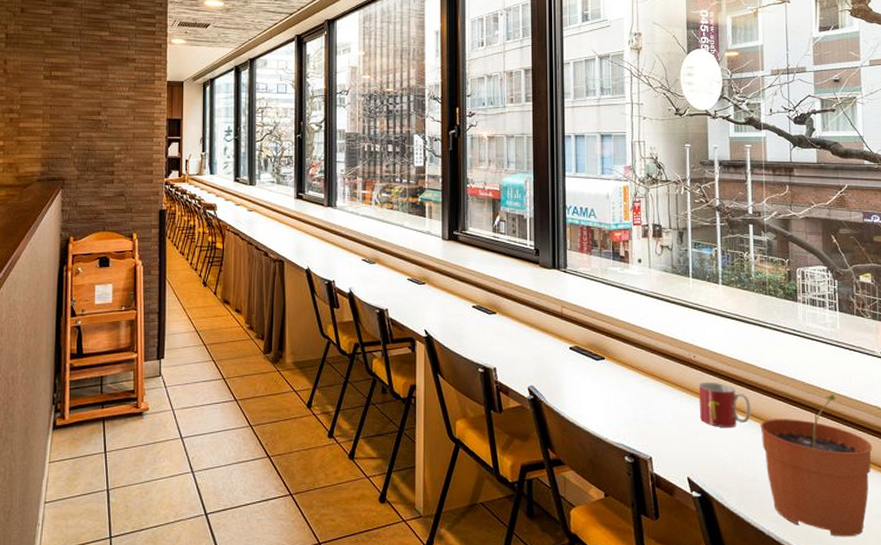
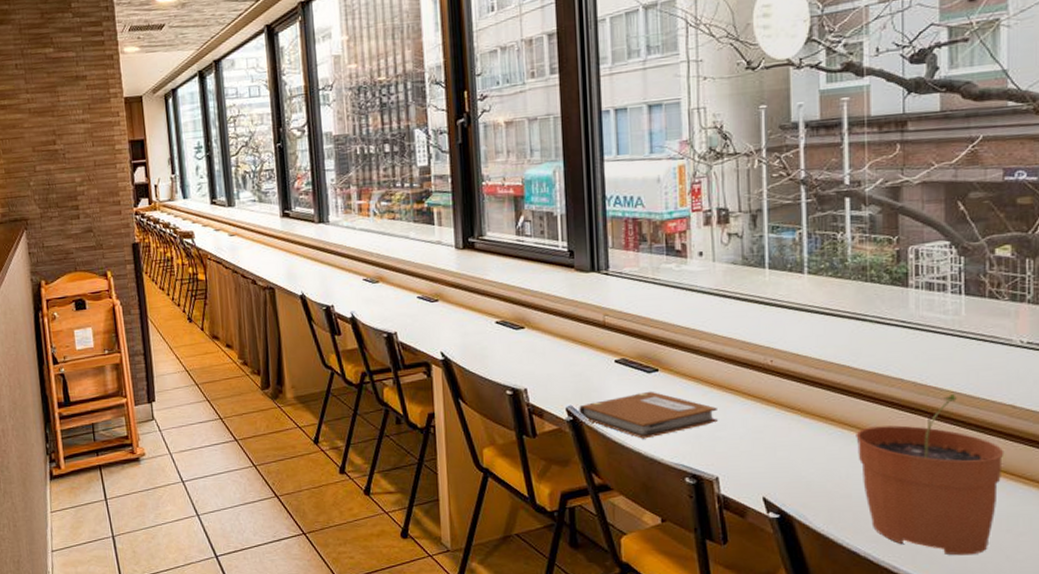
notebook: none [539,376,652,419] -> present [579,391,718,439]
mug: present [698,382,751,428] -> none [776,389,844,441]

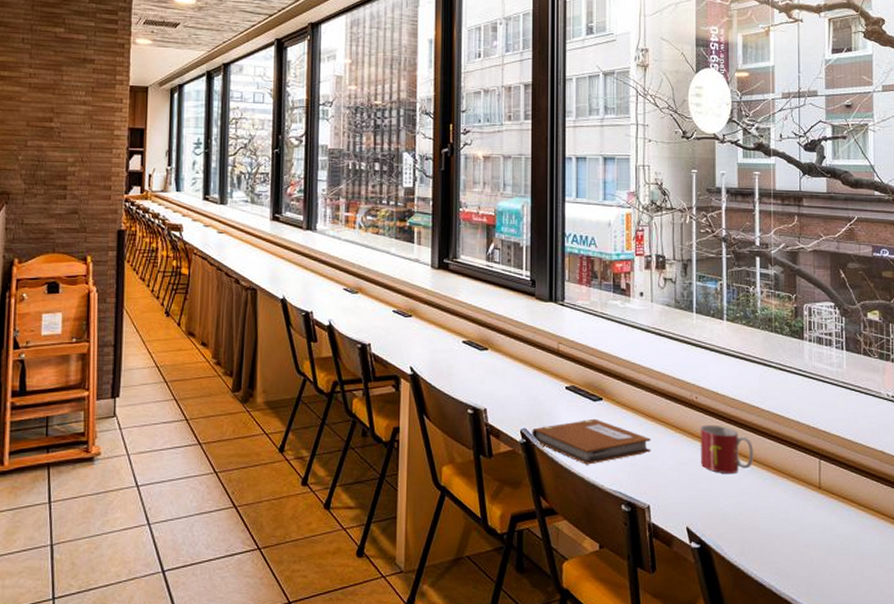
mug: none [776,389,844,441] -> present [700,424,754,474]
plant pot: present [856,393,1004,556] -> none [763,437,877,589]

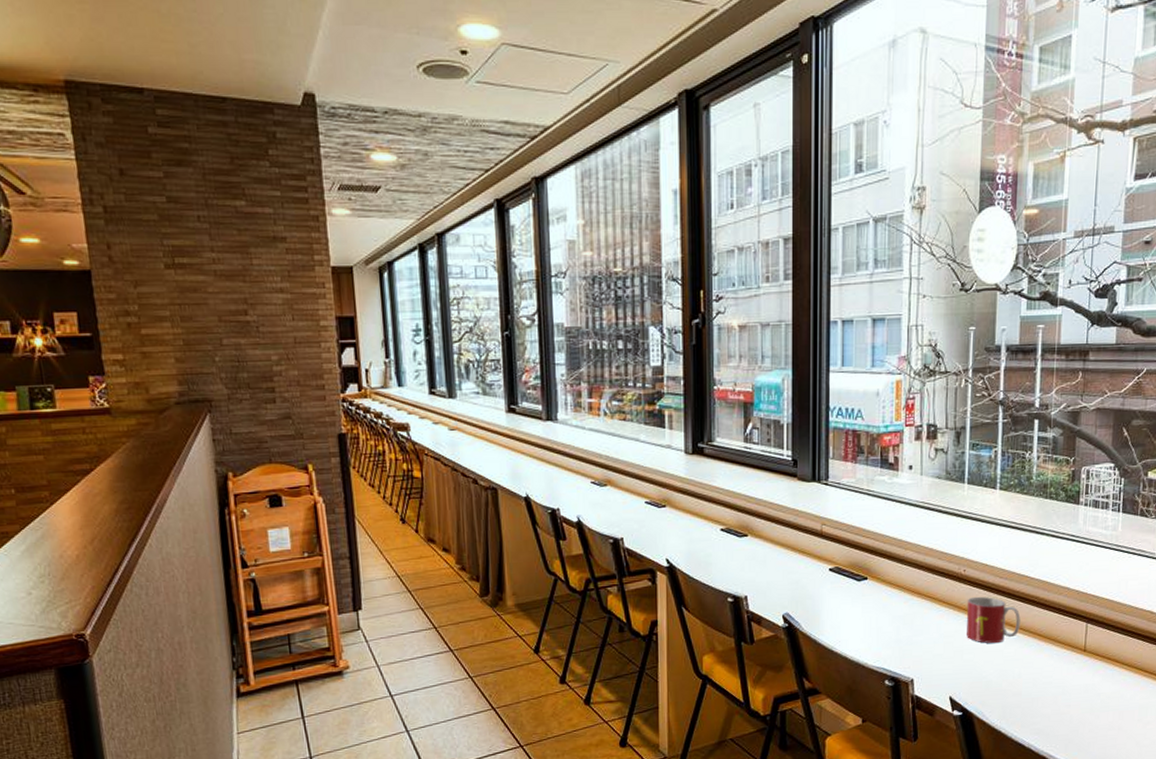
notebook: present [532,418,651,465] -> none [794,598,916,644]

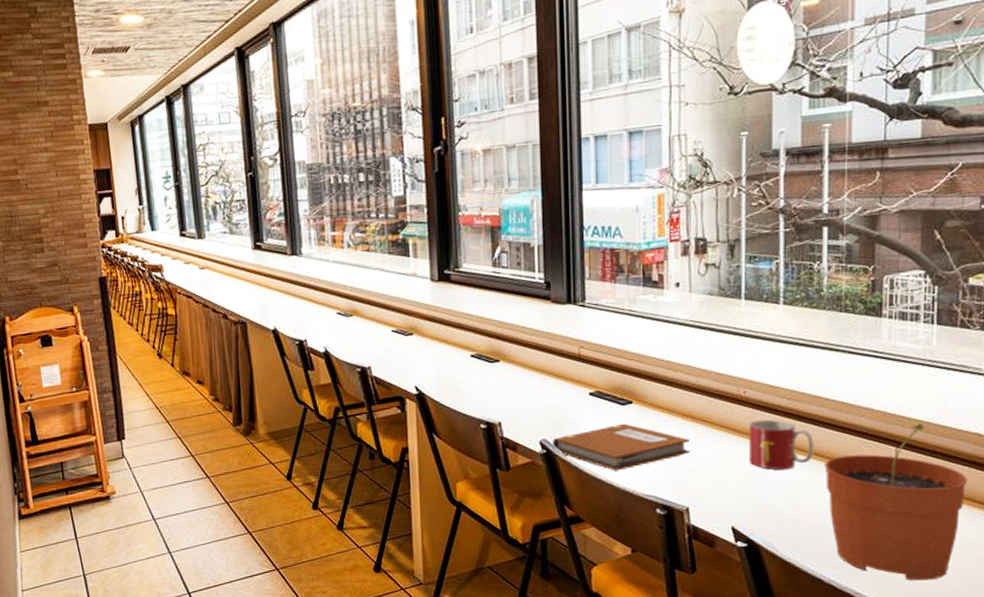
notebook: none [794,598,916,644] -> present [553,423,690,471]
plant pot: none [1028,600,1142,744] -> present [824,422,968,581]

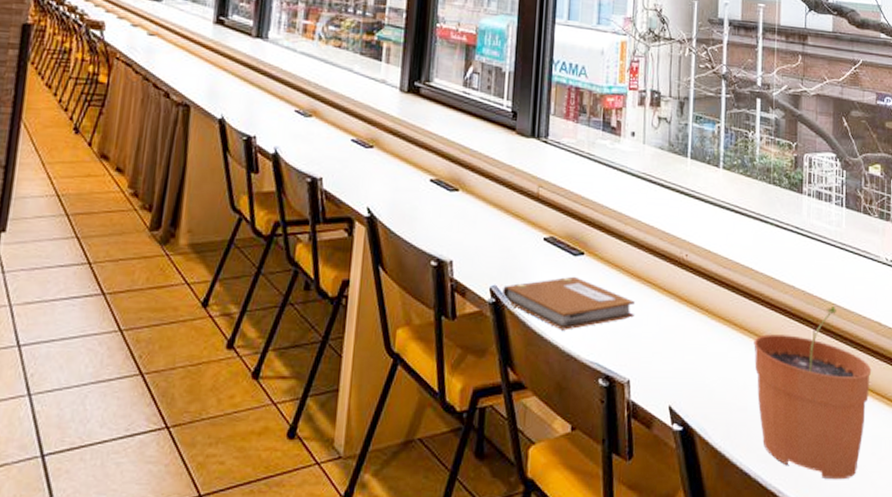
mug: present [748,419,814,471] -> none [688,287,745,345]

